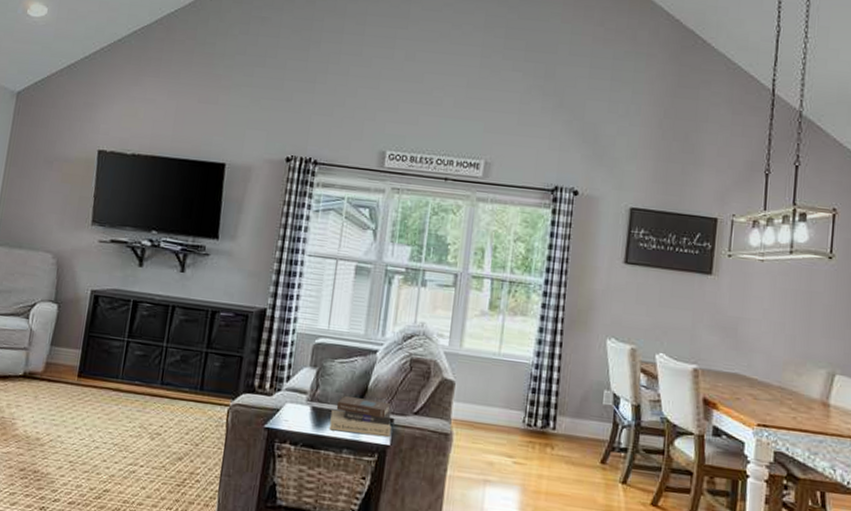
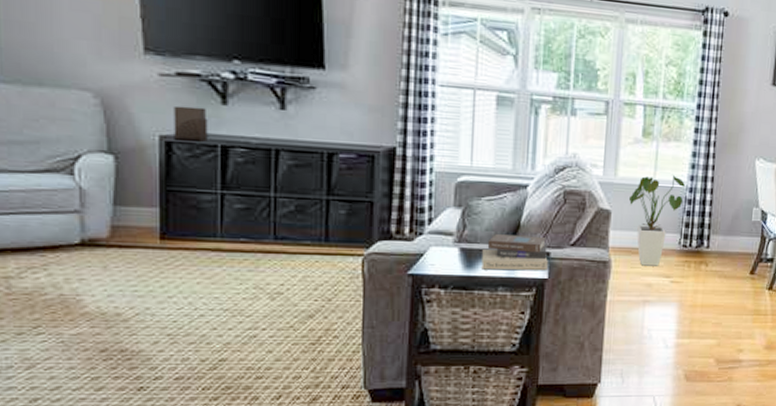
decorative box: none [100,266,127,298] -> present [174,105,208,143]
house plant: none [472,349,532,444] -> present [628,175,686,266]

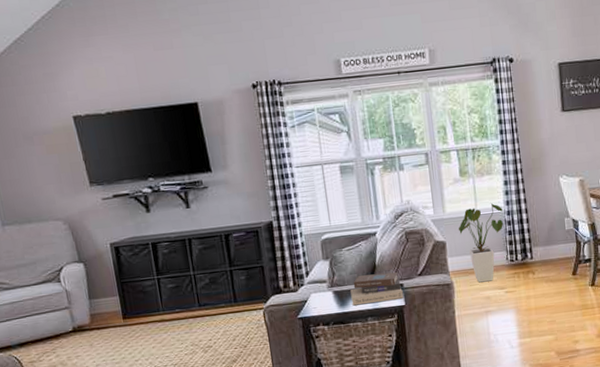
decorative box: present [174,105,208,143] -> none [115,217,142,246]

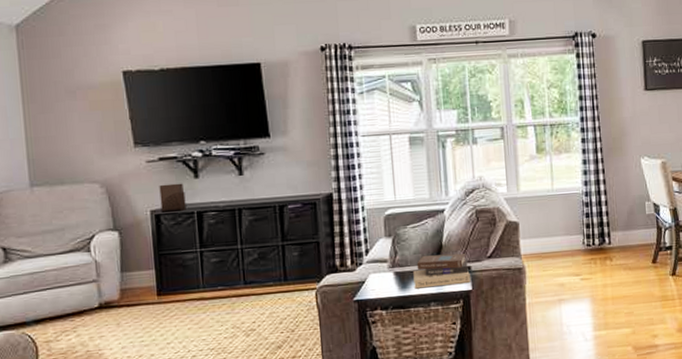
decorative box: none [115,217,142,246] -> present [159,183,186,214]
house plant: present [458,203,504,283] -> none [532,183,582,268]

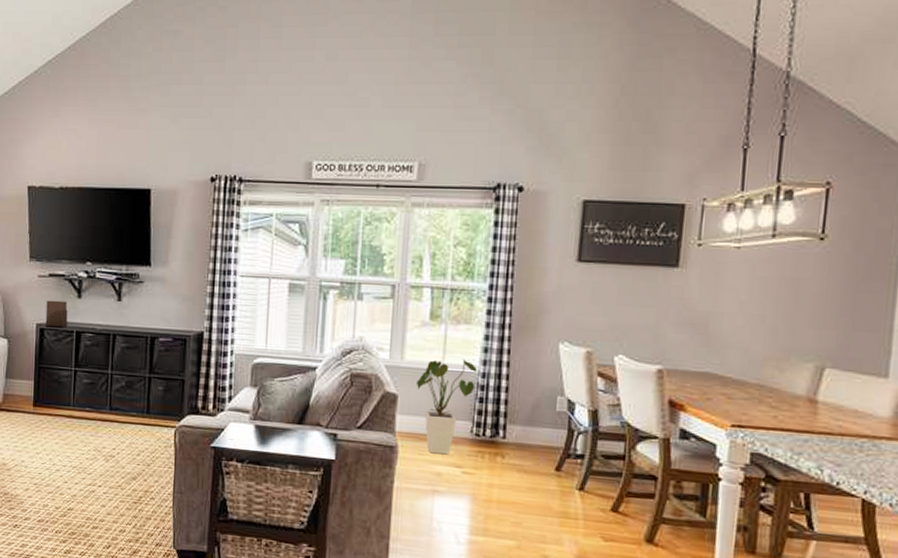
books: present [413,253,471,289] -> none [274,412,335,451]
house plant: none [532,183,582,268] -> present [415,359,478,455]

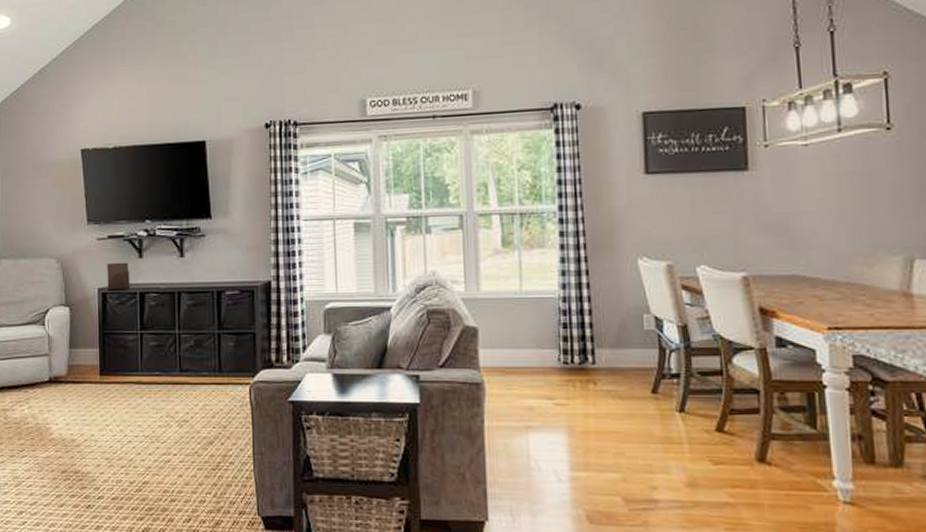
house plant: present [415,359,478,455] -> none [495,285,558,387]

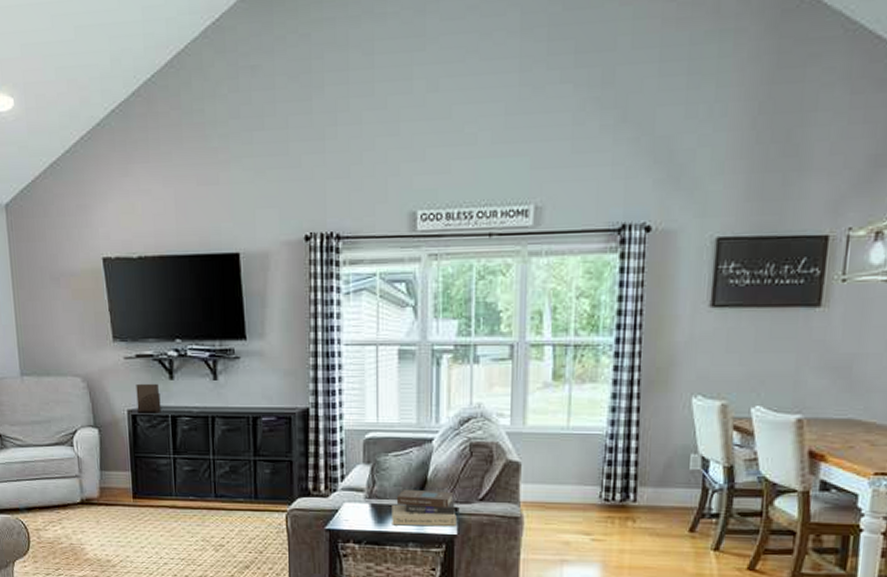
books: none [353,357,418,395] -> present [392,488,457,527]

